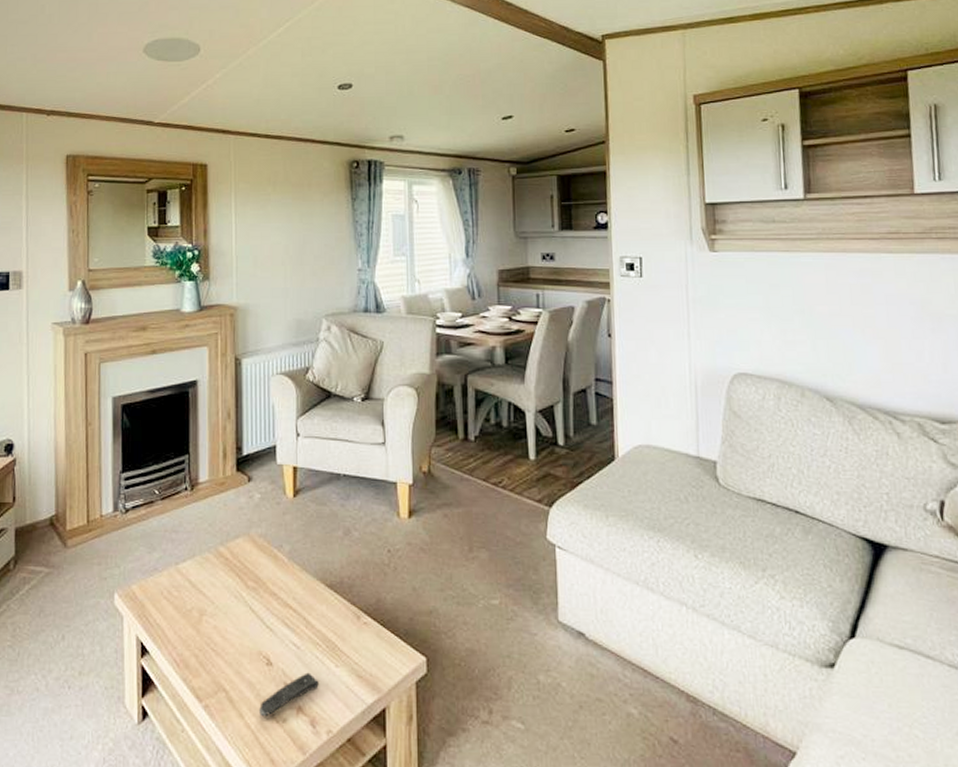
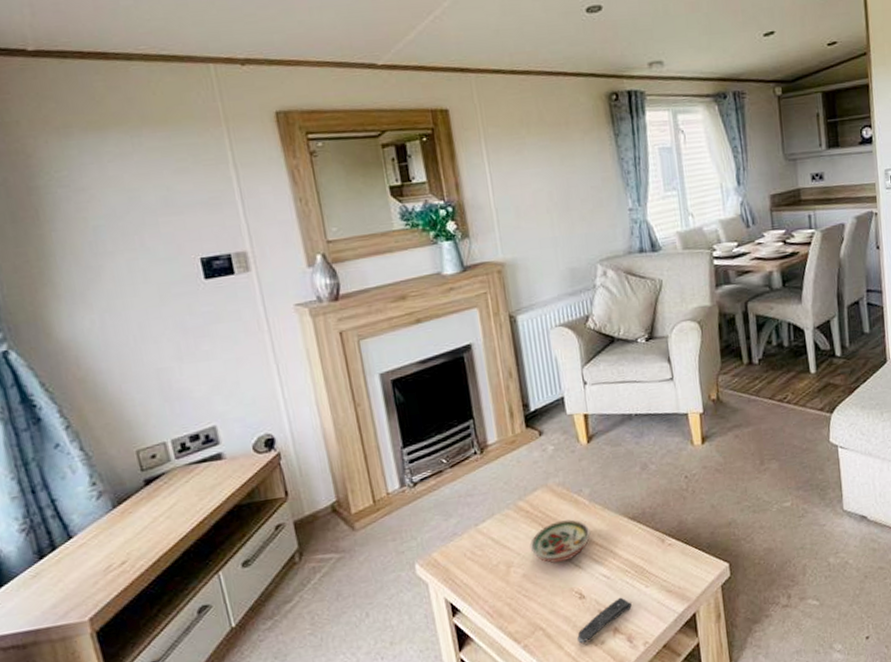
decorative bowl: none [225,575,286,619] -> present [529,519,591,563]

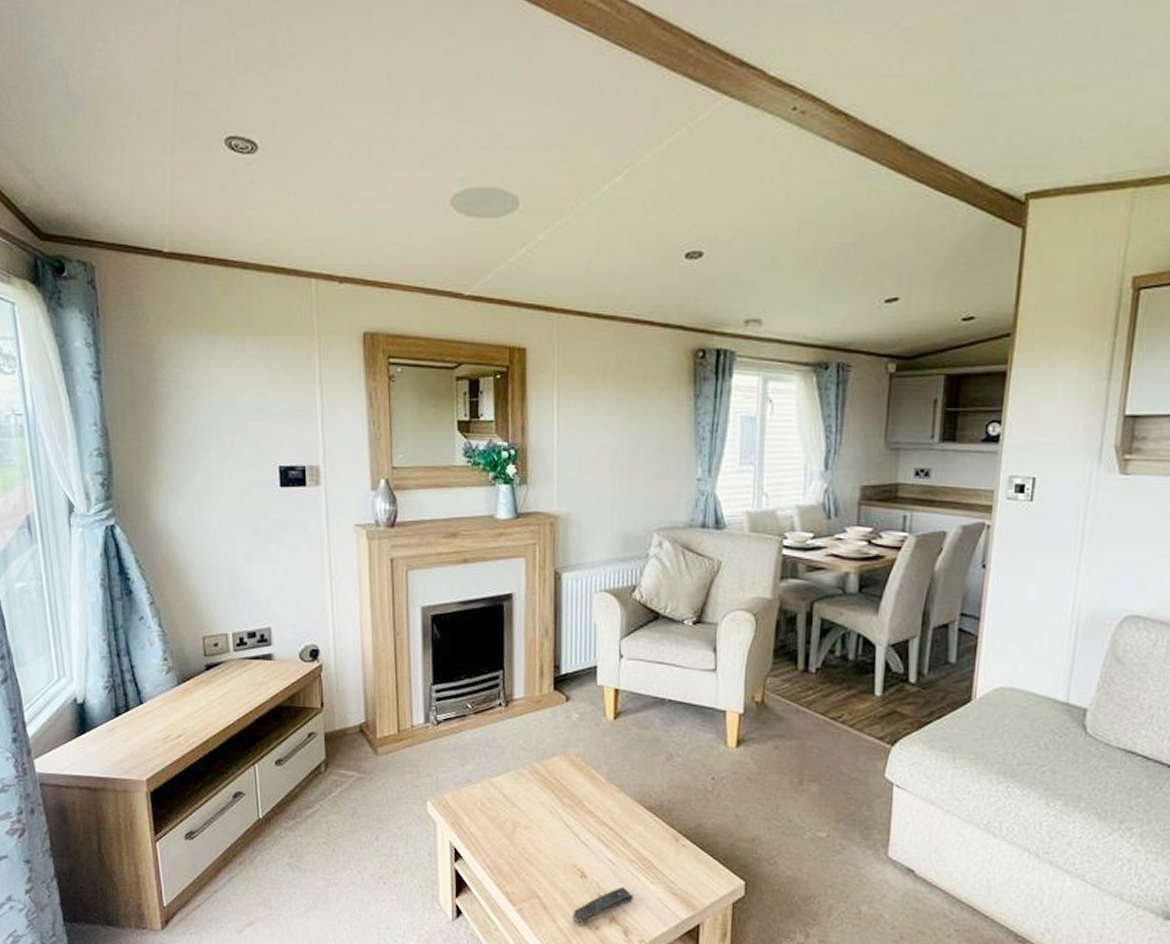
decorative bowl: present [529,519,591,563] -> none [539,792,603,835]

